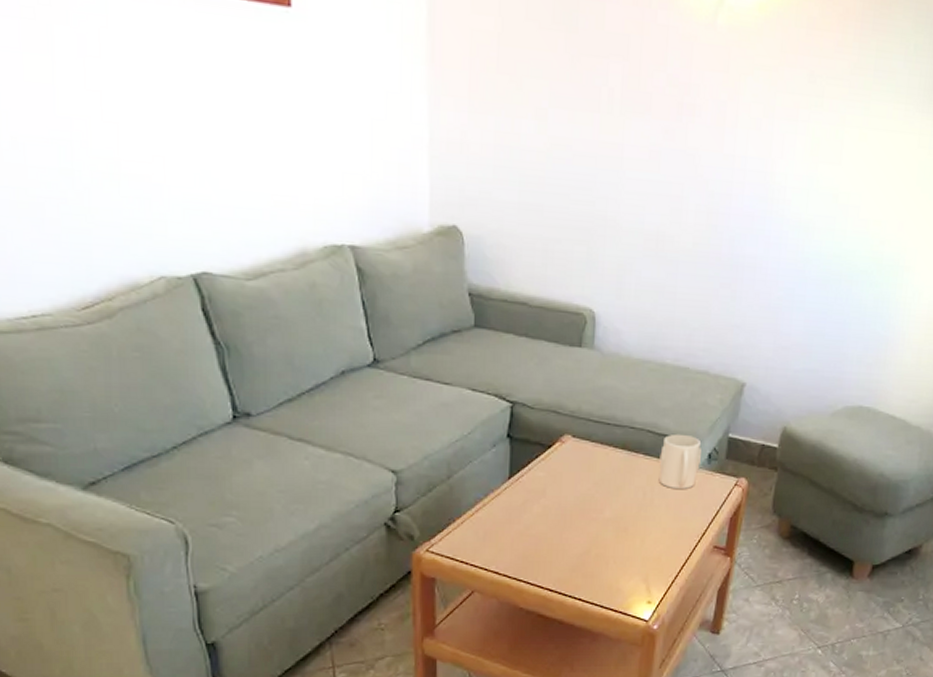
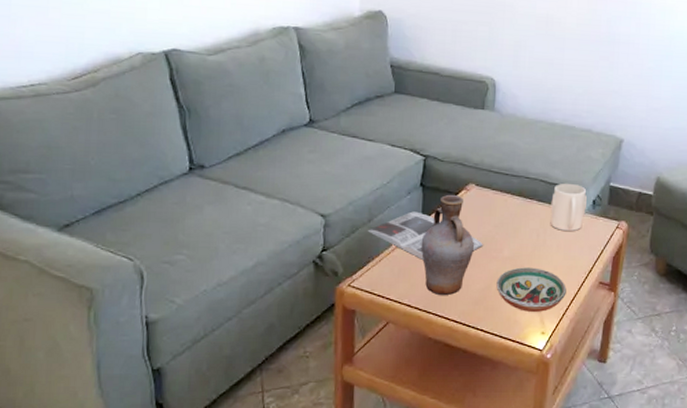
magazine: none [446,467,581,522] -> present [367,211,483,260]
vase: none [509,447,571,561] -> present [421,194,474,295]
decorative bowl: none [596,530,677,579] -> present [496,267,567,312]

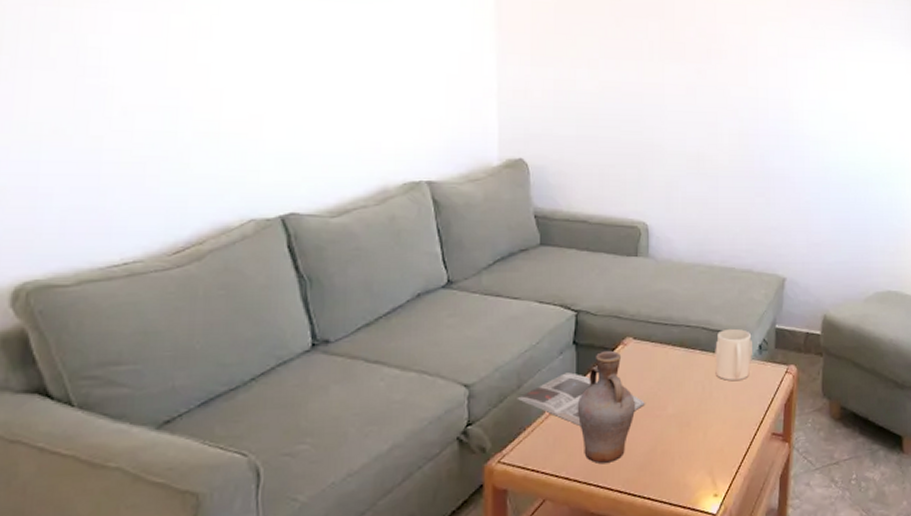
decorative bowl: present [496,267,567,312] -> none [662,423,738,473]

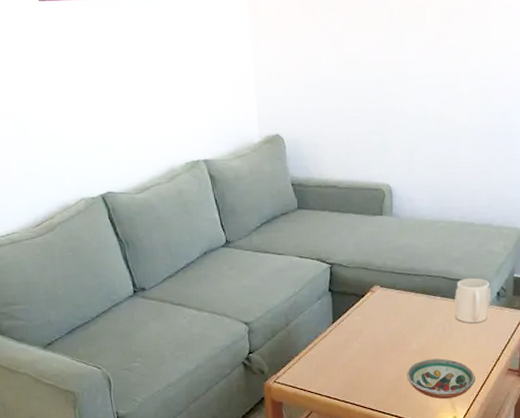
magazine: present [517,372,645,426] -> none [286,314,392,357]
vase: present [577,350,635,463] -> none [334,296,383,386]
decorative bowl: none [662,423,738,473] -> present [407,358,475,399]

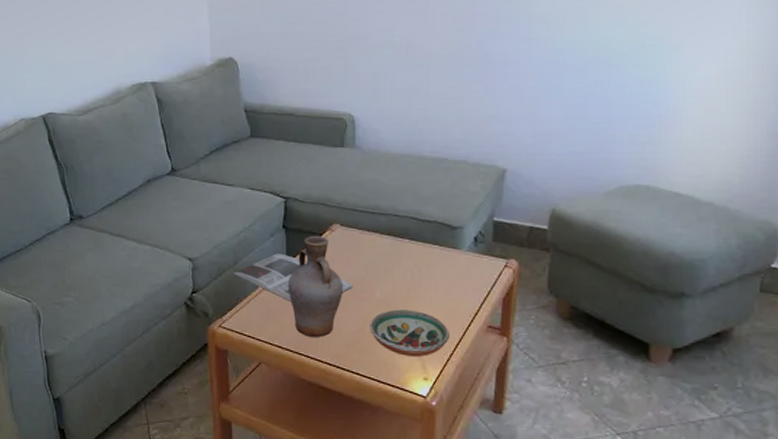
magazine: none [286,314,392,357] -> present [233,253,353,301]
vase: none [334,296,383,386] -> present [287,235,343,337]
mug: present [455,277,490,323] -> none [425,219,466,271]

